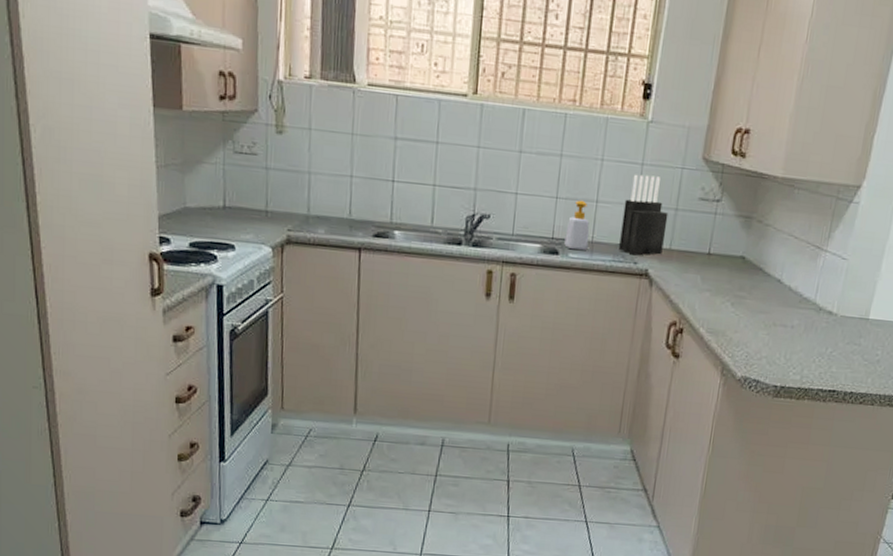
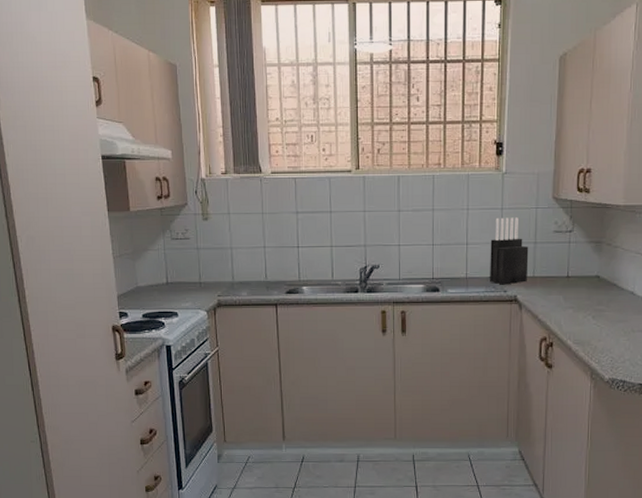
soap bottle: present [564,200,590,251] -> none [443,244,464,286]

